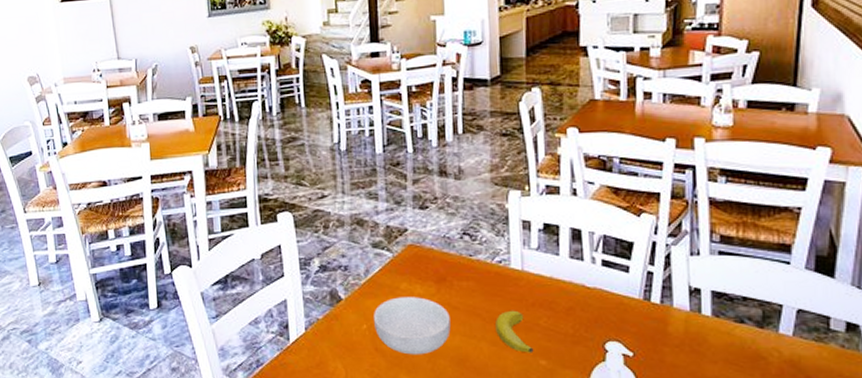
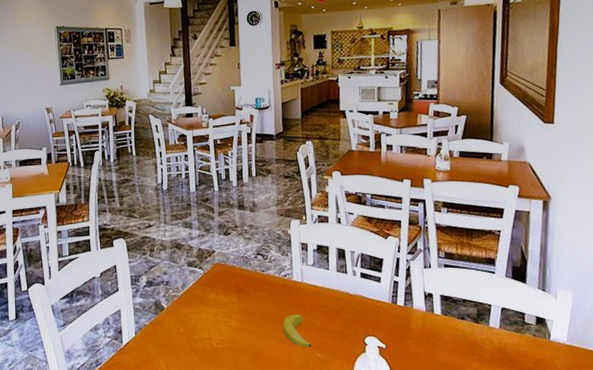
cereal bowl: present [374,297,451,355] -> none [189,305,249,352]

